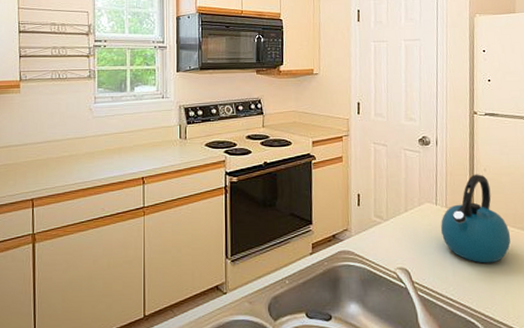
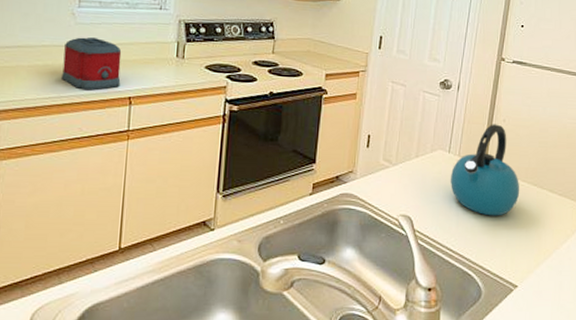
toaster: none [85,128,134,175] -> present [62,37,122,91]

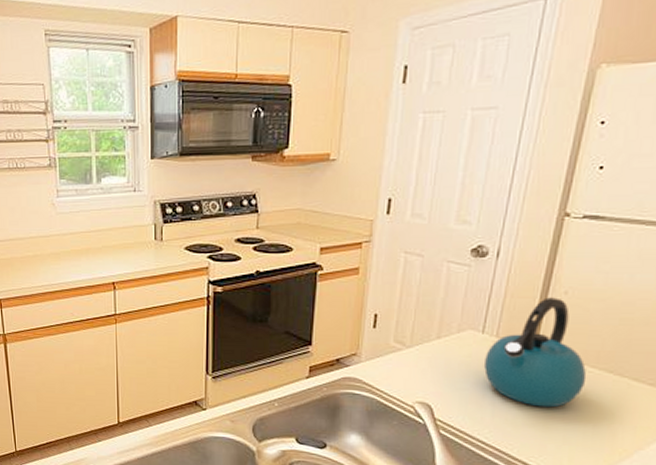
toaster: present [62,37,122,91] -> none [49,226,104,277]

